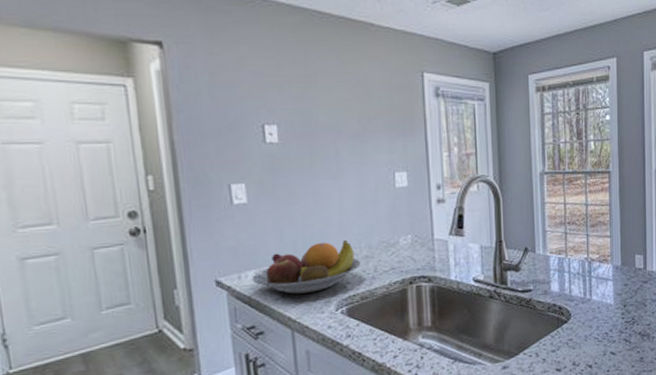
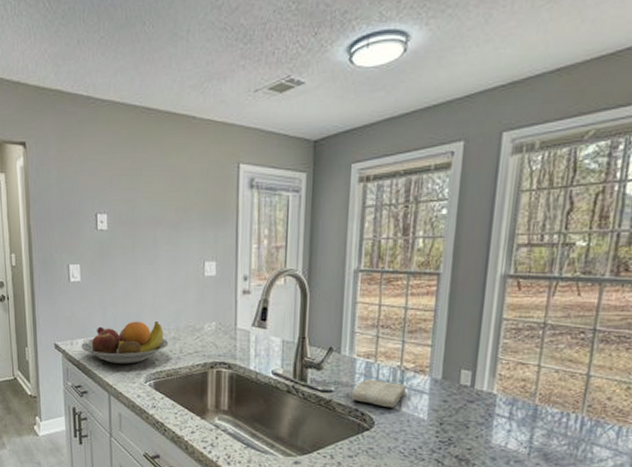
washcloth: none [548,273,594,299] -> present [351,379,406,408]

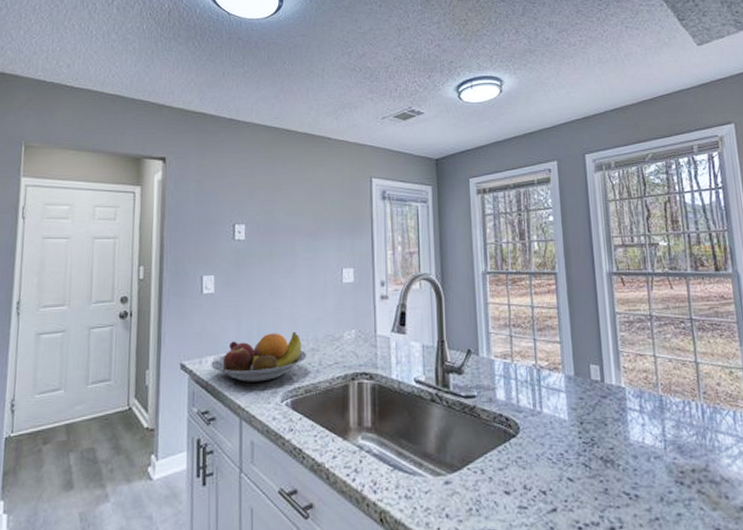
washcloth: present [351,379,406,408] -> none [493,380,544,410]

